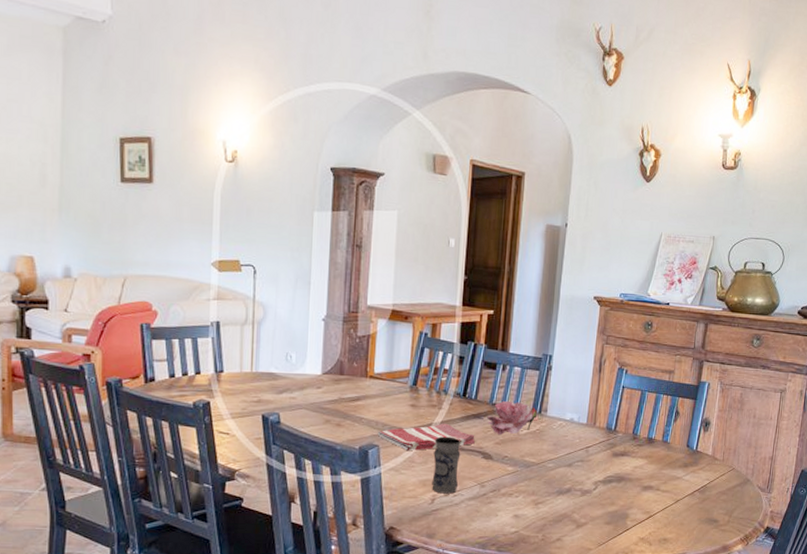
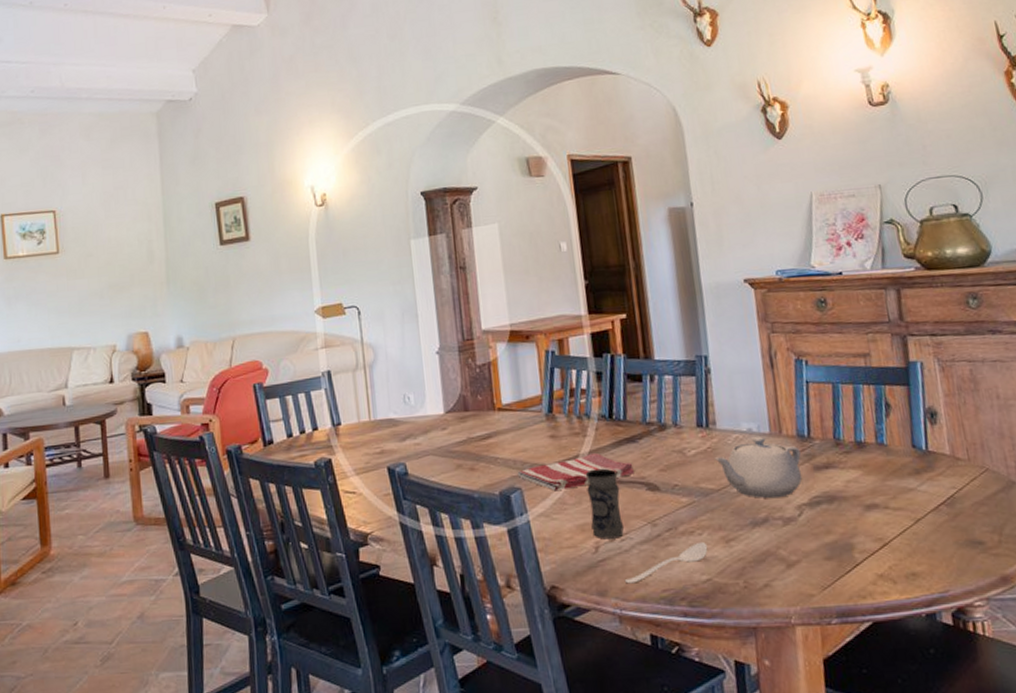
spoon: none [450,502,521,530] -> present [624,541,708,584]
flower: present [487,400,538,434] -> none [643,416,705,459]
teapot: none [541,425,606,475] -> present [715,436,803,499]

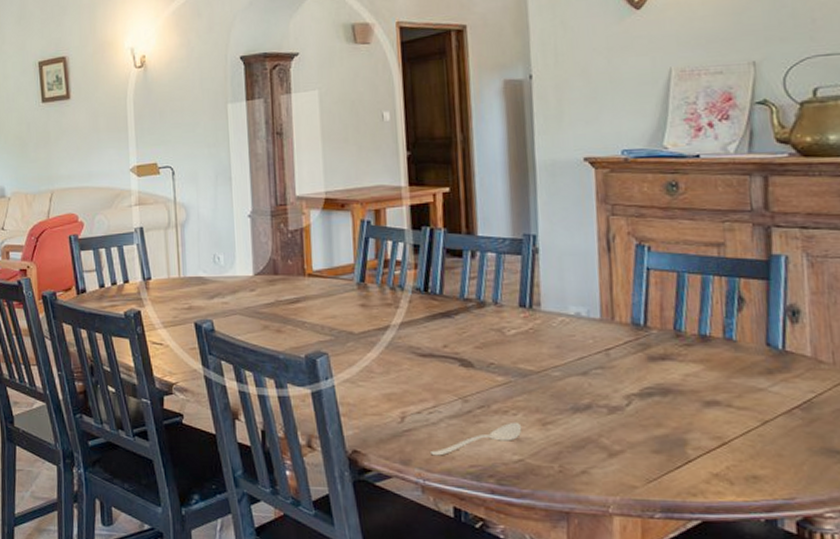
dish towel: present [517,452,634,492] -> none [324,324,447,359]
jar: present [585,468,625,540] -> none [395,340,434,411]
teapot: present [715,436,803,499] -> none [537,320,634,386]

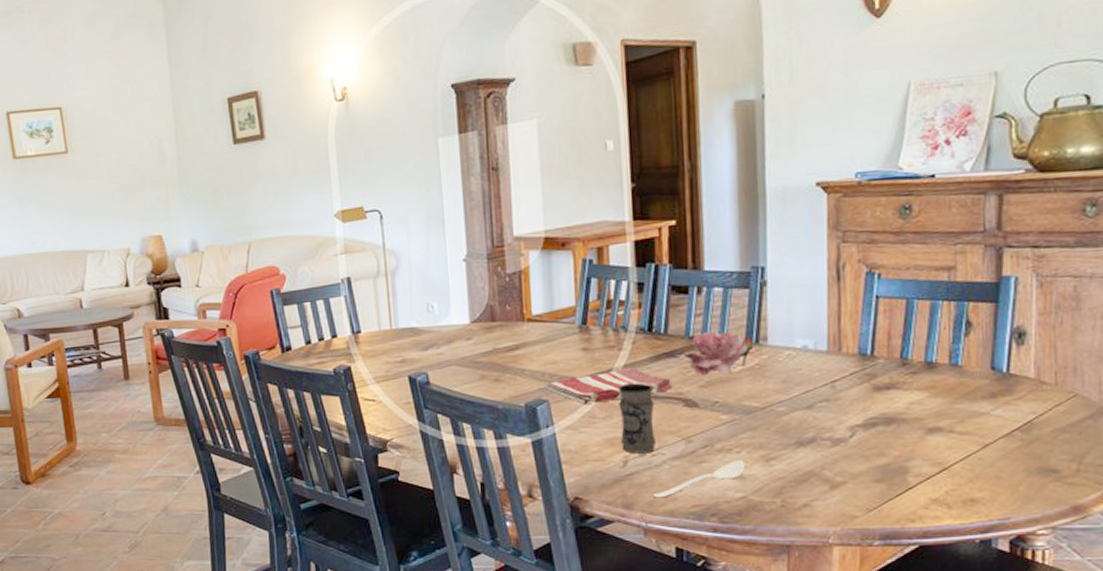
dish towel: none [324,324,447,359] -> present [545,366,672,405]
jar: none [395,340,434,411] -> present [618,383,657,454]
flower: none [459,294,528,336] -> present [684,331,754,375]

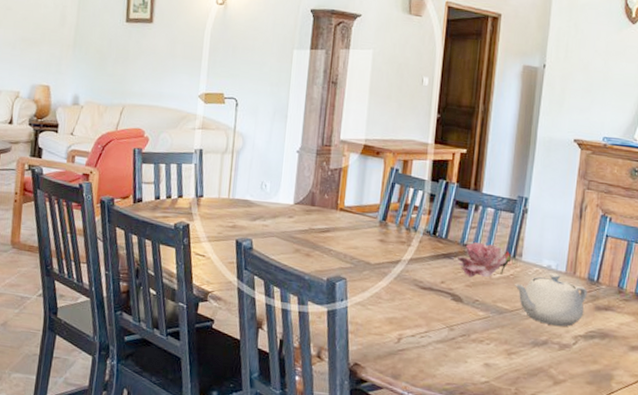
dish towel: present [545,366,672,405] -> none [345,260,445,287]
jar: present [618,383,657,454] -> none [398,274,430,335]
spoon: present [652,459,746,498] -> none [416,350,492,374]
teapot: none [763,353,860,419] -> present [515,272,587,327]

